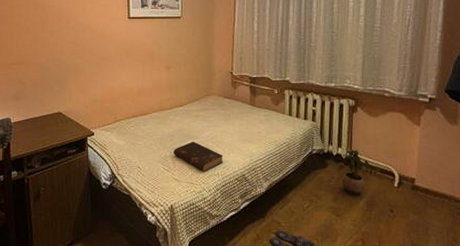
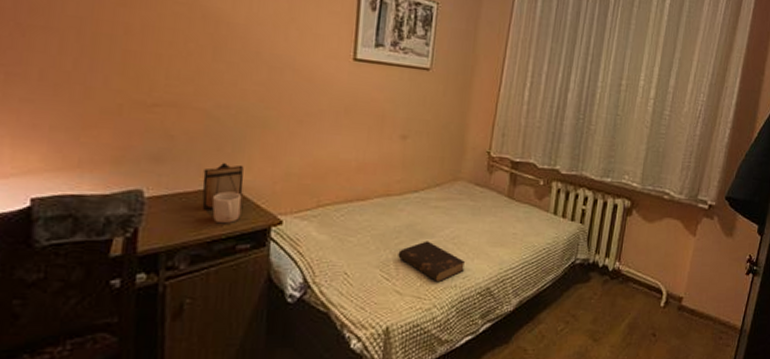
photo frame: none [43,97,69,129] -> present [202,163,244,212]
mug: none [50,115,68,137] -> present [211,191,242,224]
potted plant: present [342,149,381,195] -> none [604,259,649,316]

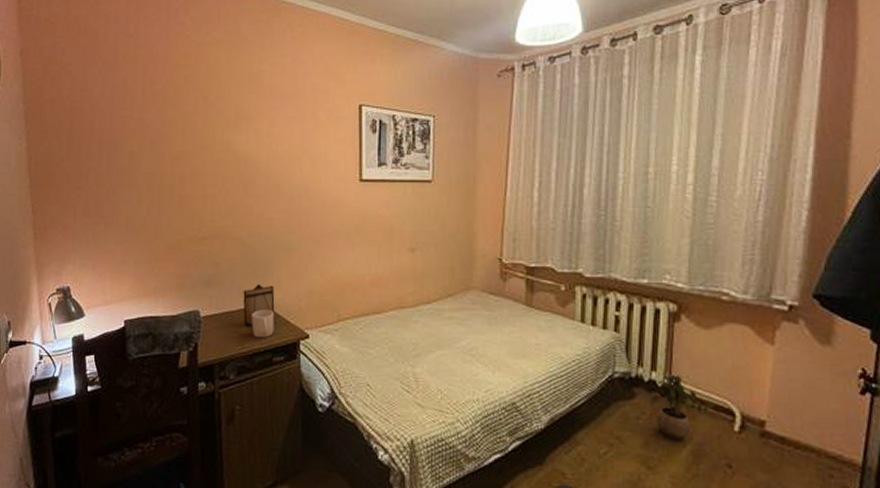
book: present [398,241,466,283] -> none [416,352,487,396]
potted plant: none [604,259,649,316] -> present [656,373,714,440]

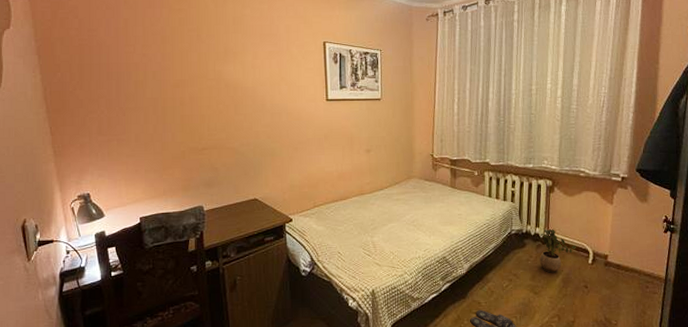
photo frame: present [243,284,276,328] -> none [238,183,266,217]
mug: present [251,309,275,339] -> none [245,202,265,224]

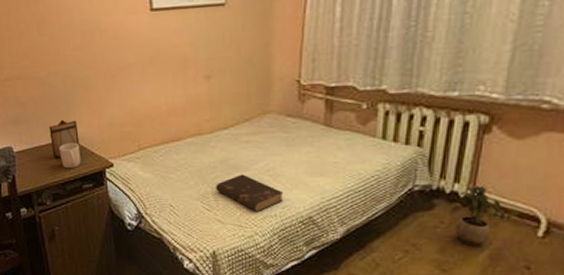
photo frame: none [238,183,266,217] -> present [49,120,82,160]
mug: none [245,202,265,224] -> present [58,142,81,169]
book: none [374,225,425,255] -> present [216,174,284,213]

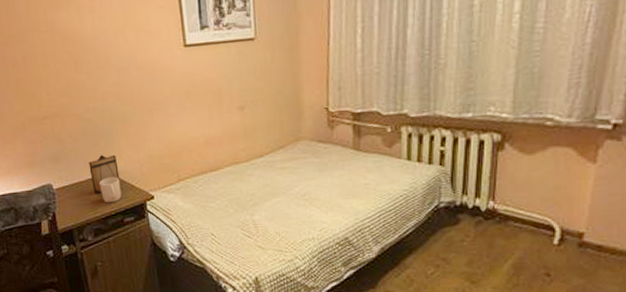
book: present [216,174,284,213] -> none [255,199,320,237]
potted plant: present [454,185,519,246] -> none [479,199,535,257]

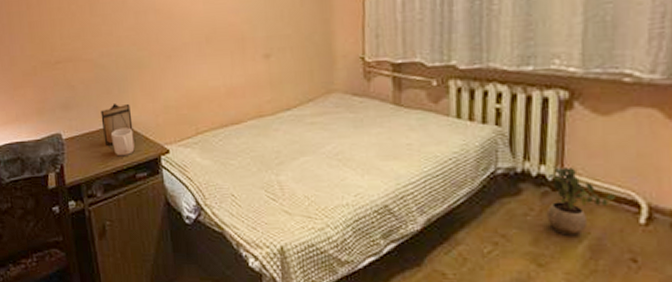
potted plant: none [479,199,535,257] -> present [546,166,615,236]

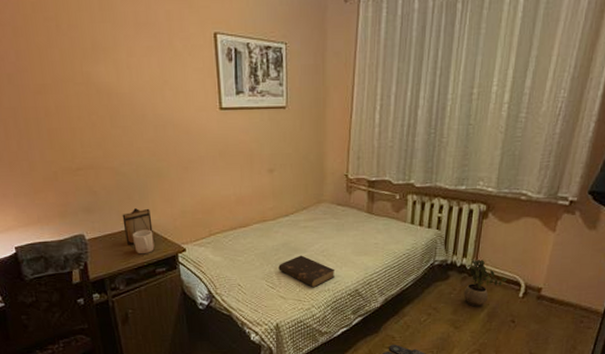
book: none [280,159,355,202] -> present [278,255,336,288]

